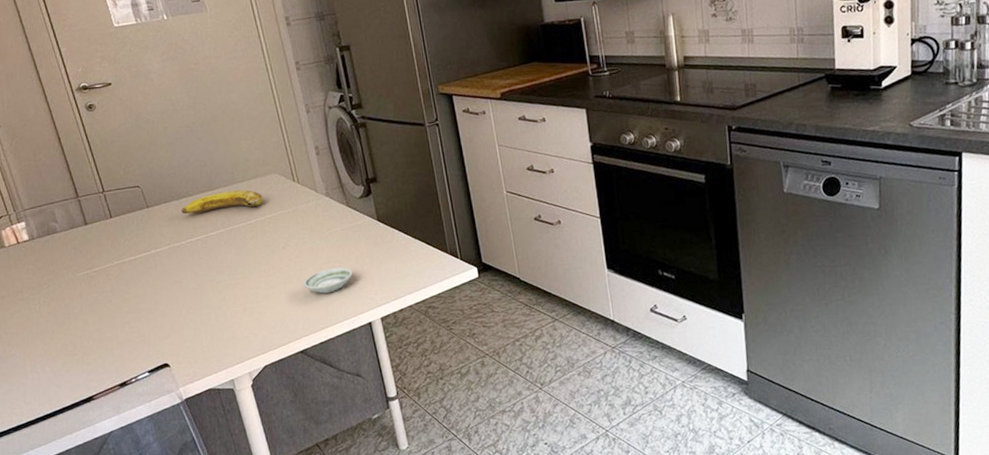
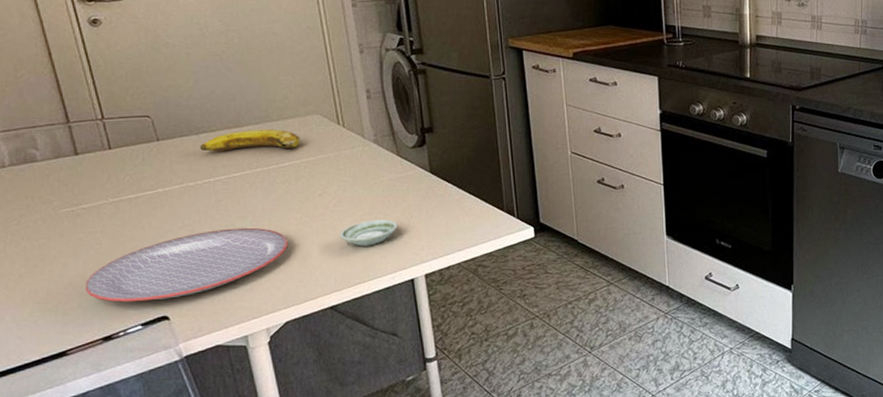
plate: none [102,281,261,353] -> present [85,227,289,303]

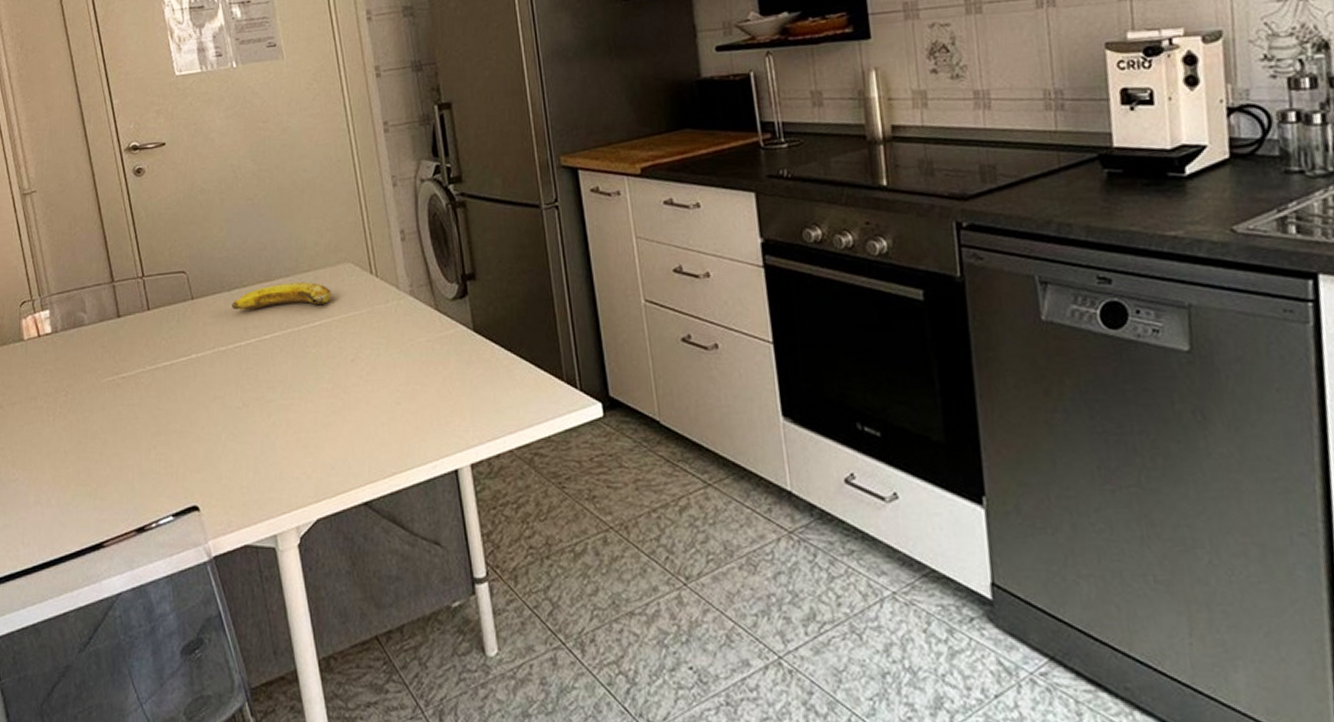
plate: present [85,227,289,303] -> none [122,400,320,488]
saucer: present [340,219,398,247] -> none [374,392,439,426]

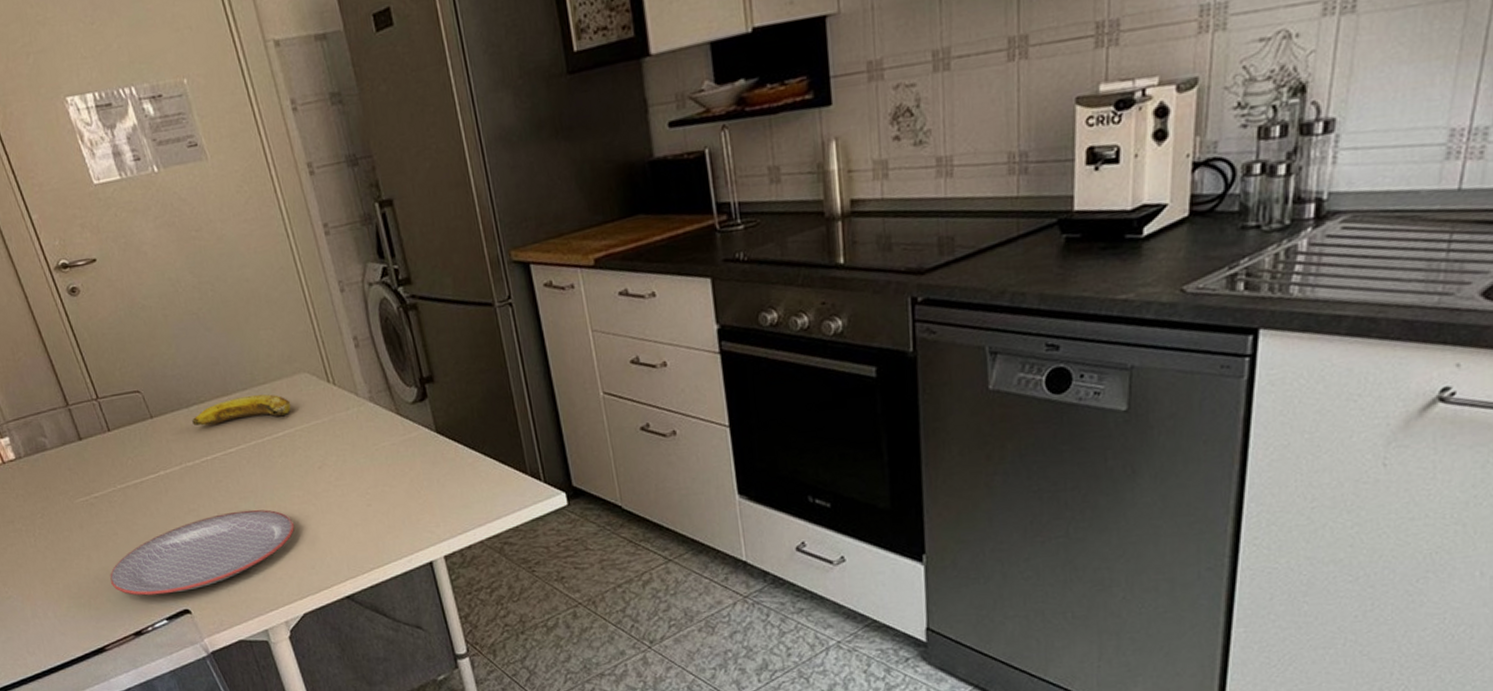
plate: none [122,400,320,488] -> present [110,509,295,596]

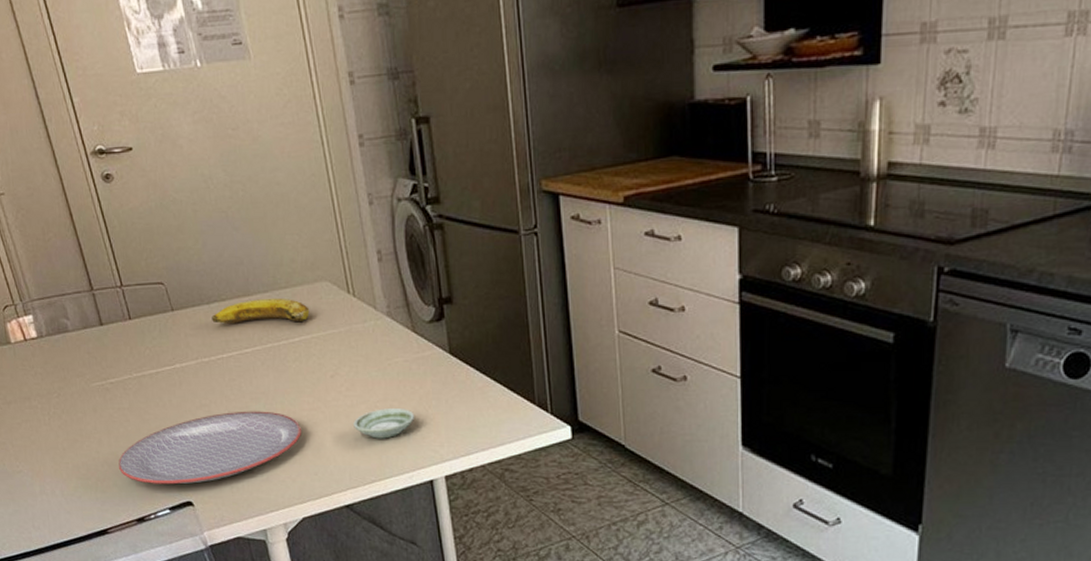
saucer: none [346,492,408,526] -> present [353,409,415,439]

